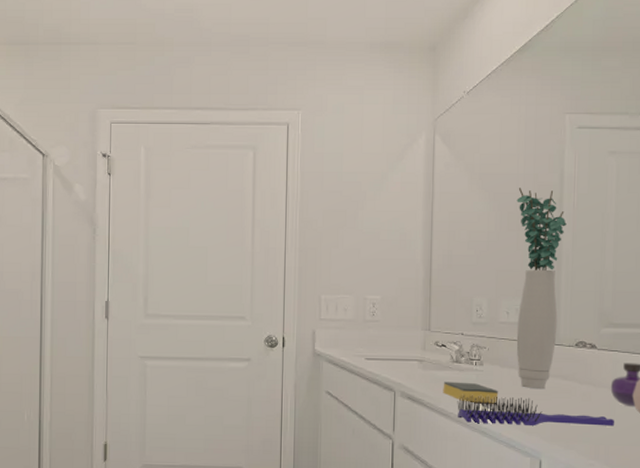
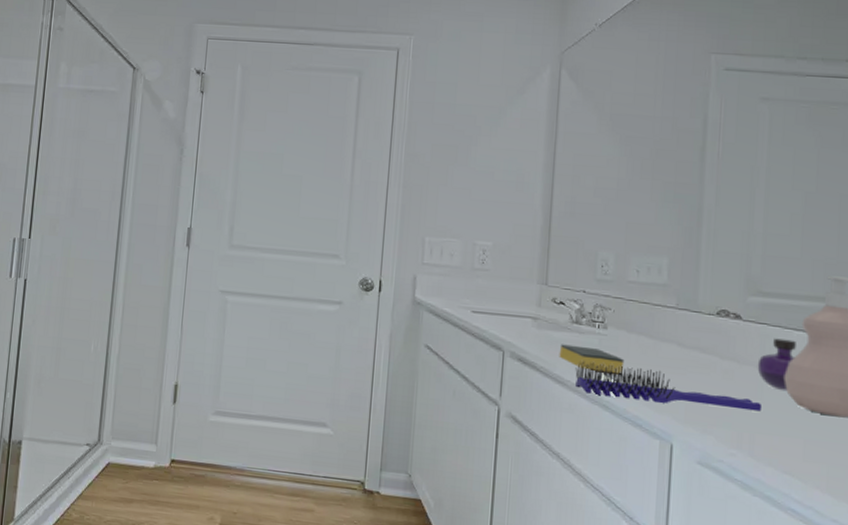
vase: present [516,188,567,390] -> none [646,132,710,362]

